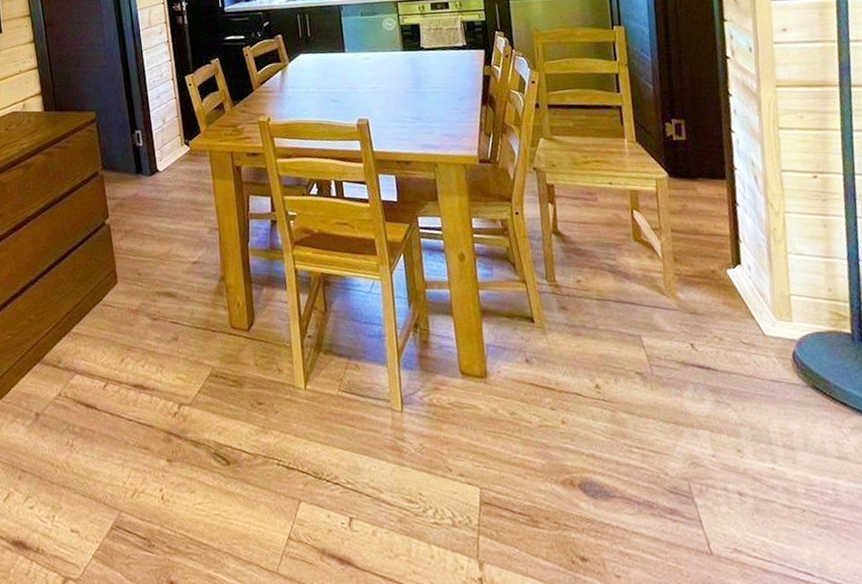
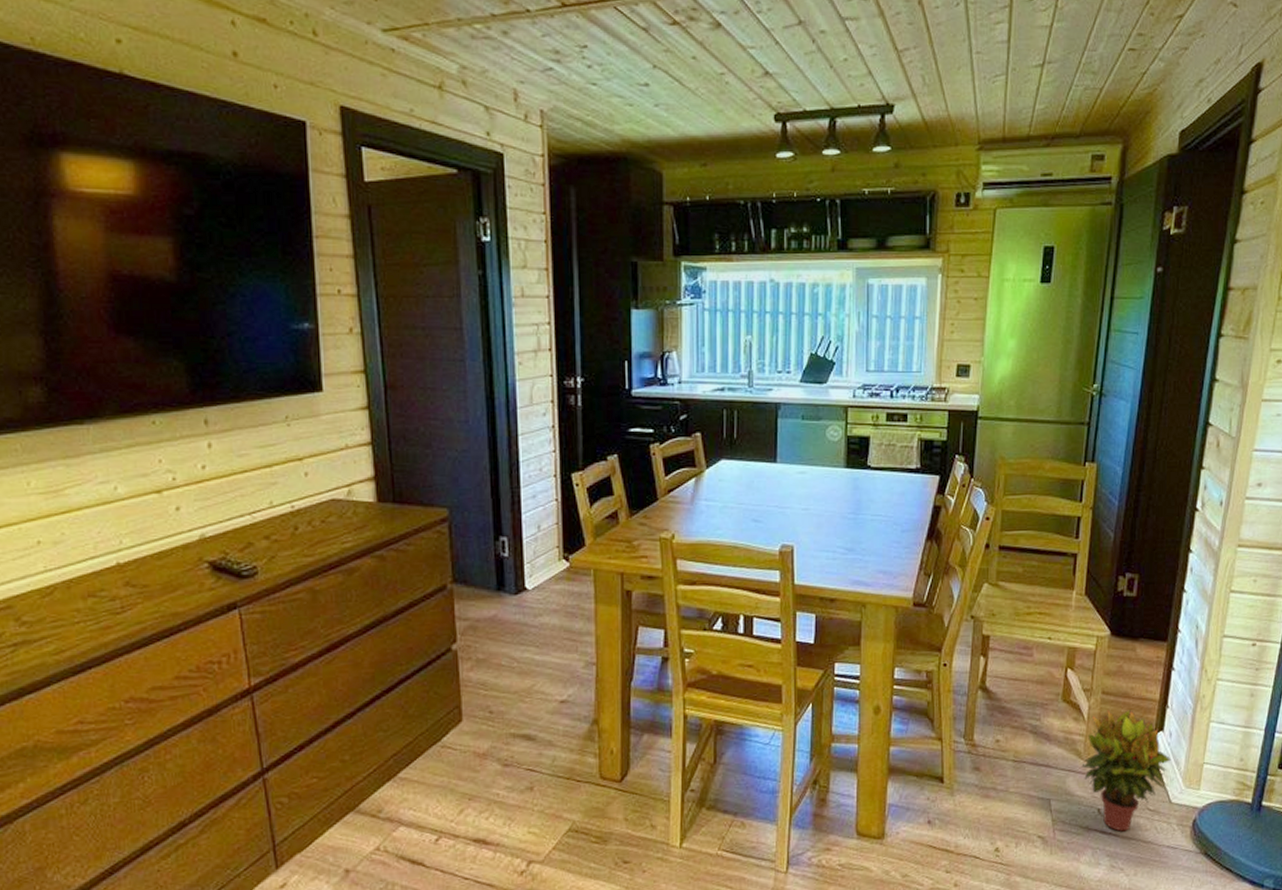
potted plant: none [665,246,761,366] -> present [1081,709,1171,832]

